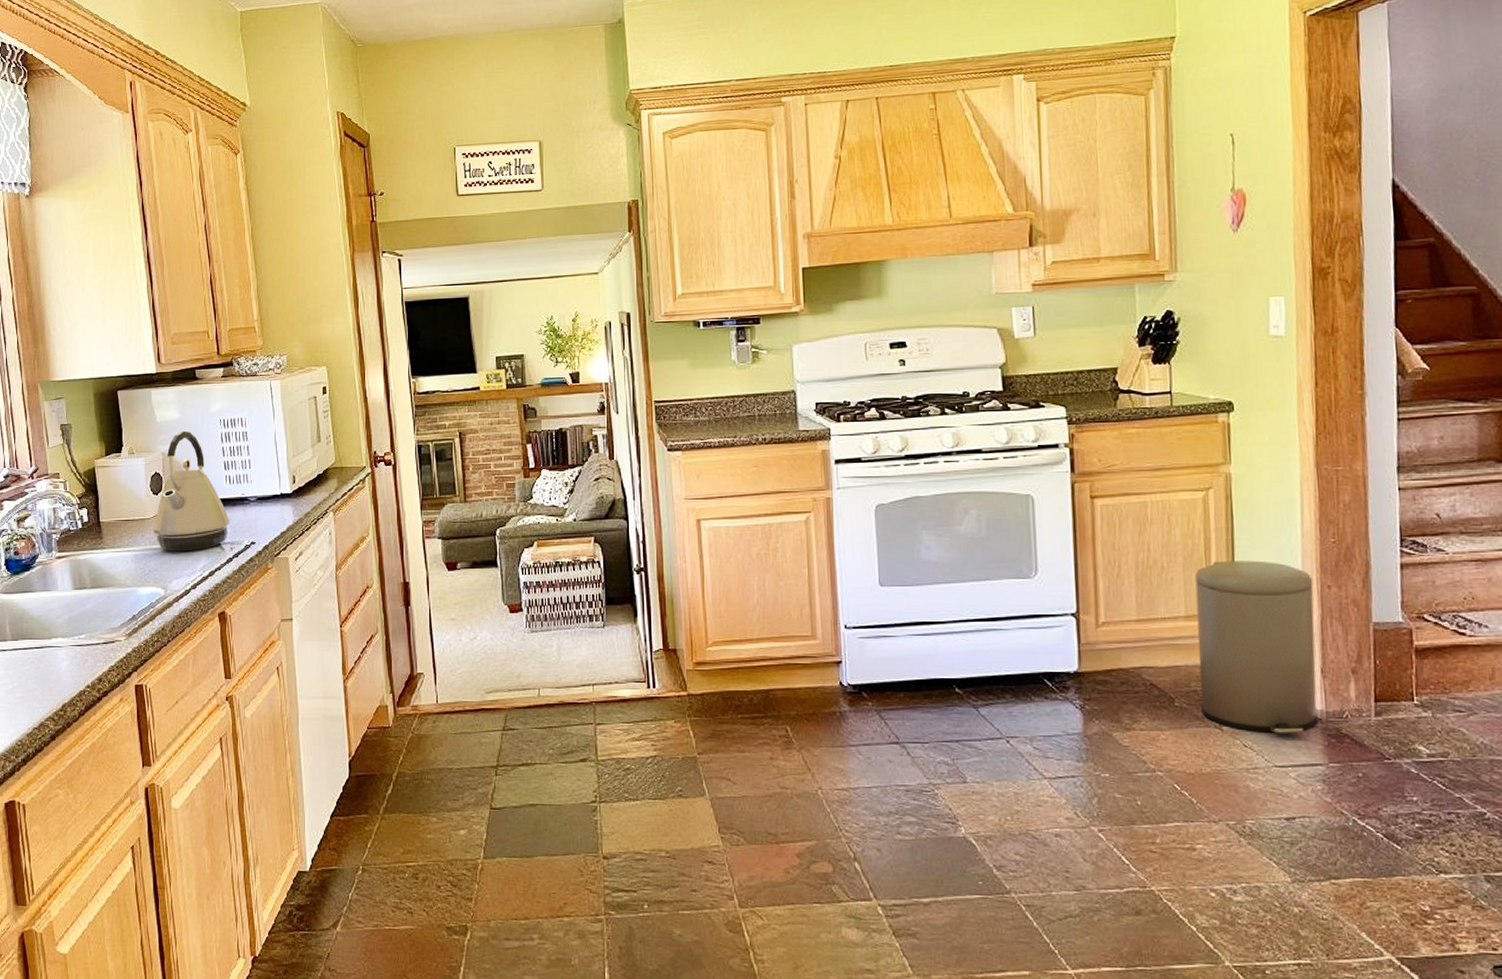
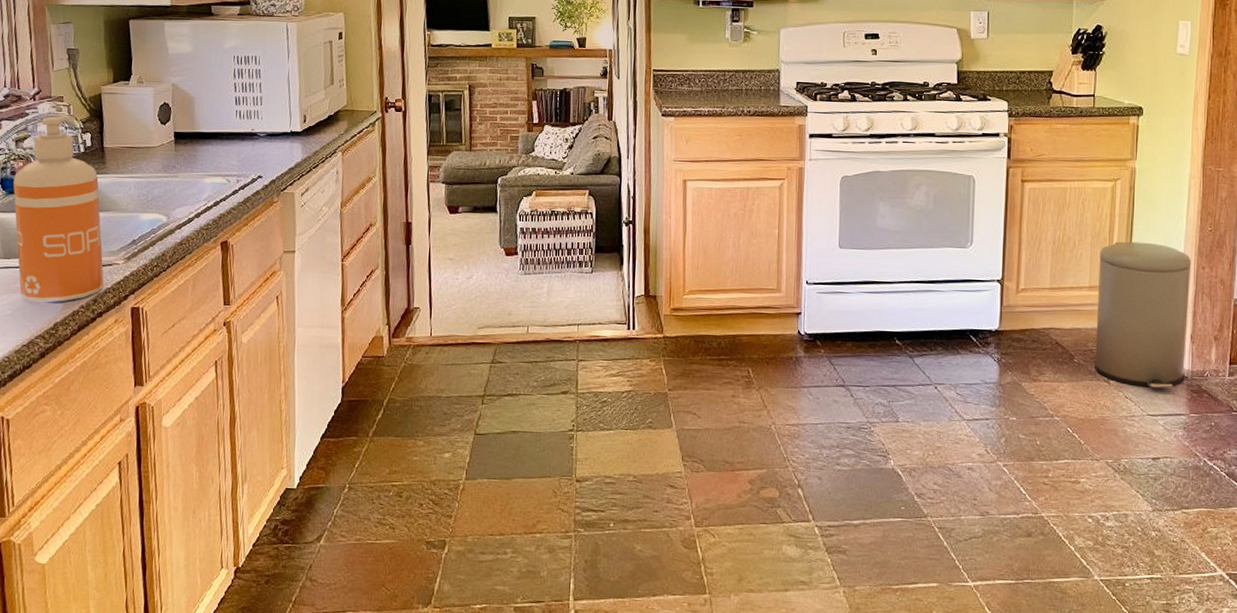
soap dispenser: none [16,492,108,684] -> present [13,116,105,303]
kettle: present [154,430,230,552] -> none [159,64,238,181]

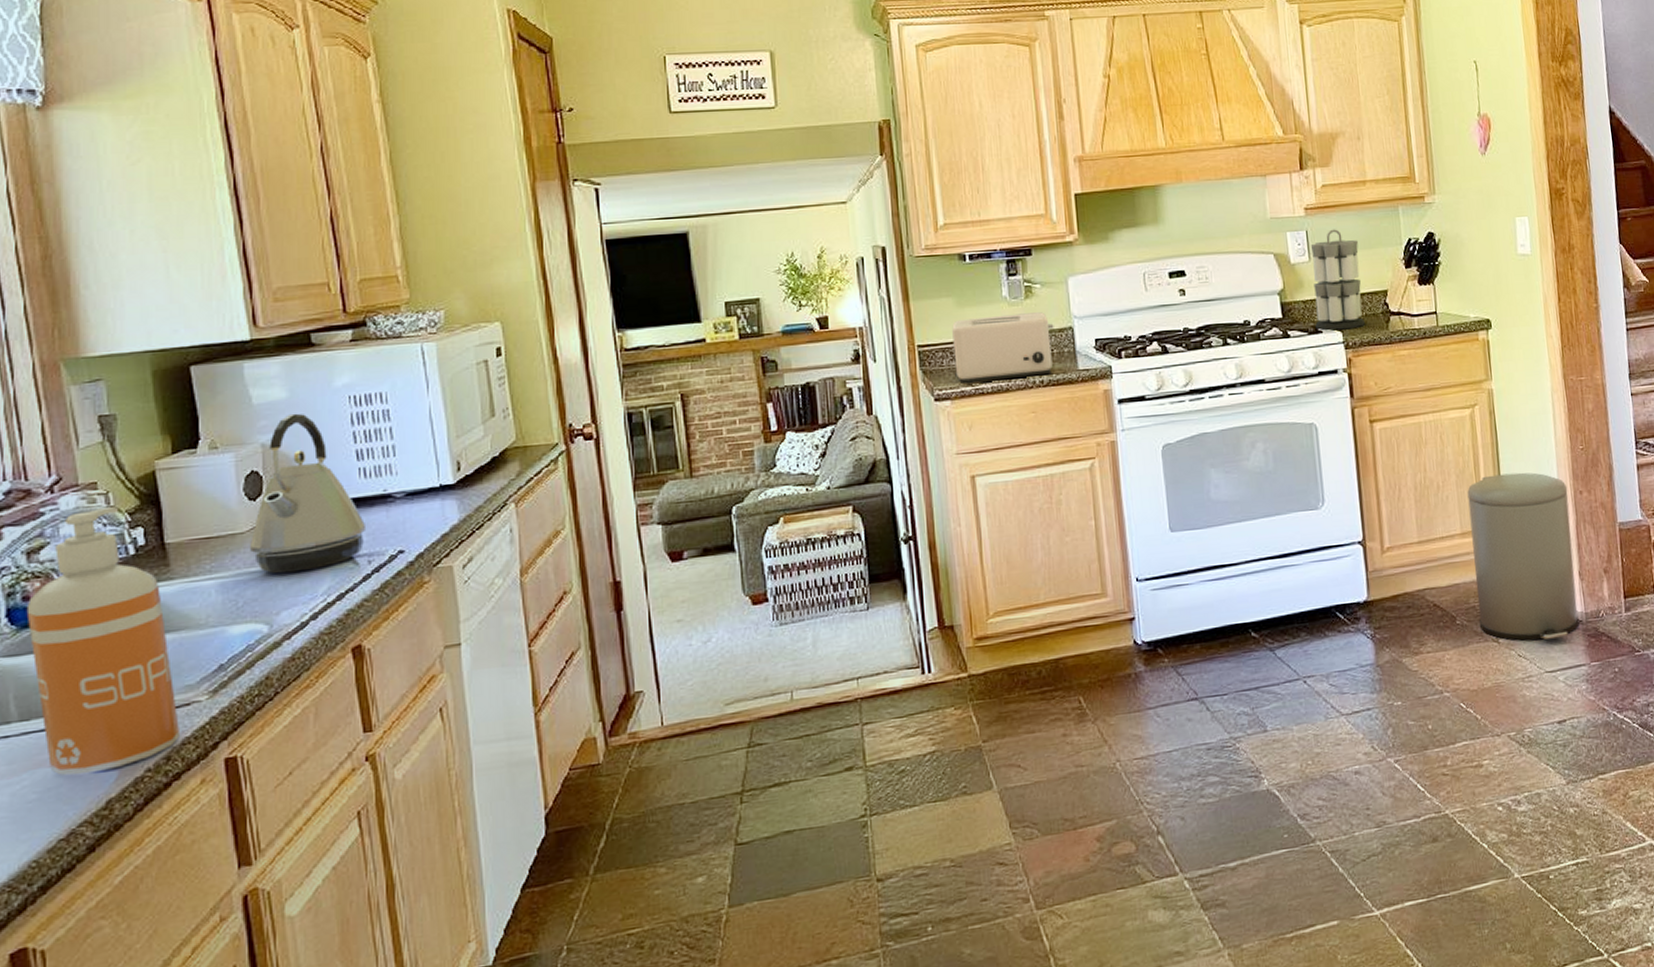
kettle: none [159,64,238,181] -> present [250,413,367,574]
toaster: none [680,53,764,108] -> present [952,312,1054,385]
spice rack: none [985,13,1032,101] -> present [1310,229,1366,331]

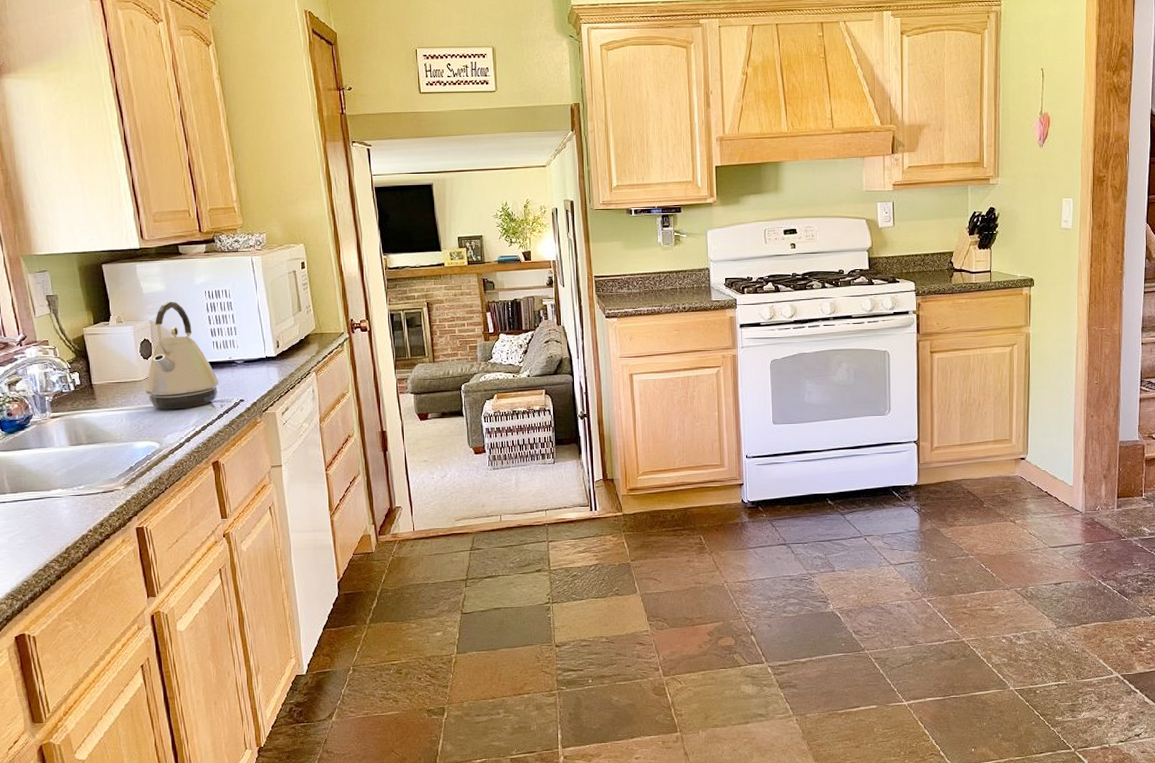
soap dispenser: present [26,507,181,777] -> none [10,358,109,530]
toaster: present [952,312,1054,385] -> none [620,256,695,307]
spice rack: present [1310,229,1366,331] -> none [894,202,934,281]
pedal bin: present [1467,472,1579,641] -> none [1001,398,1082,524]

